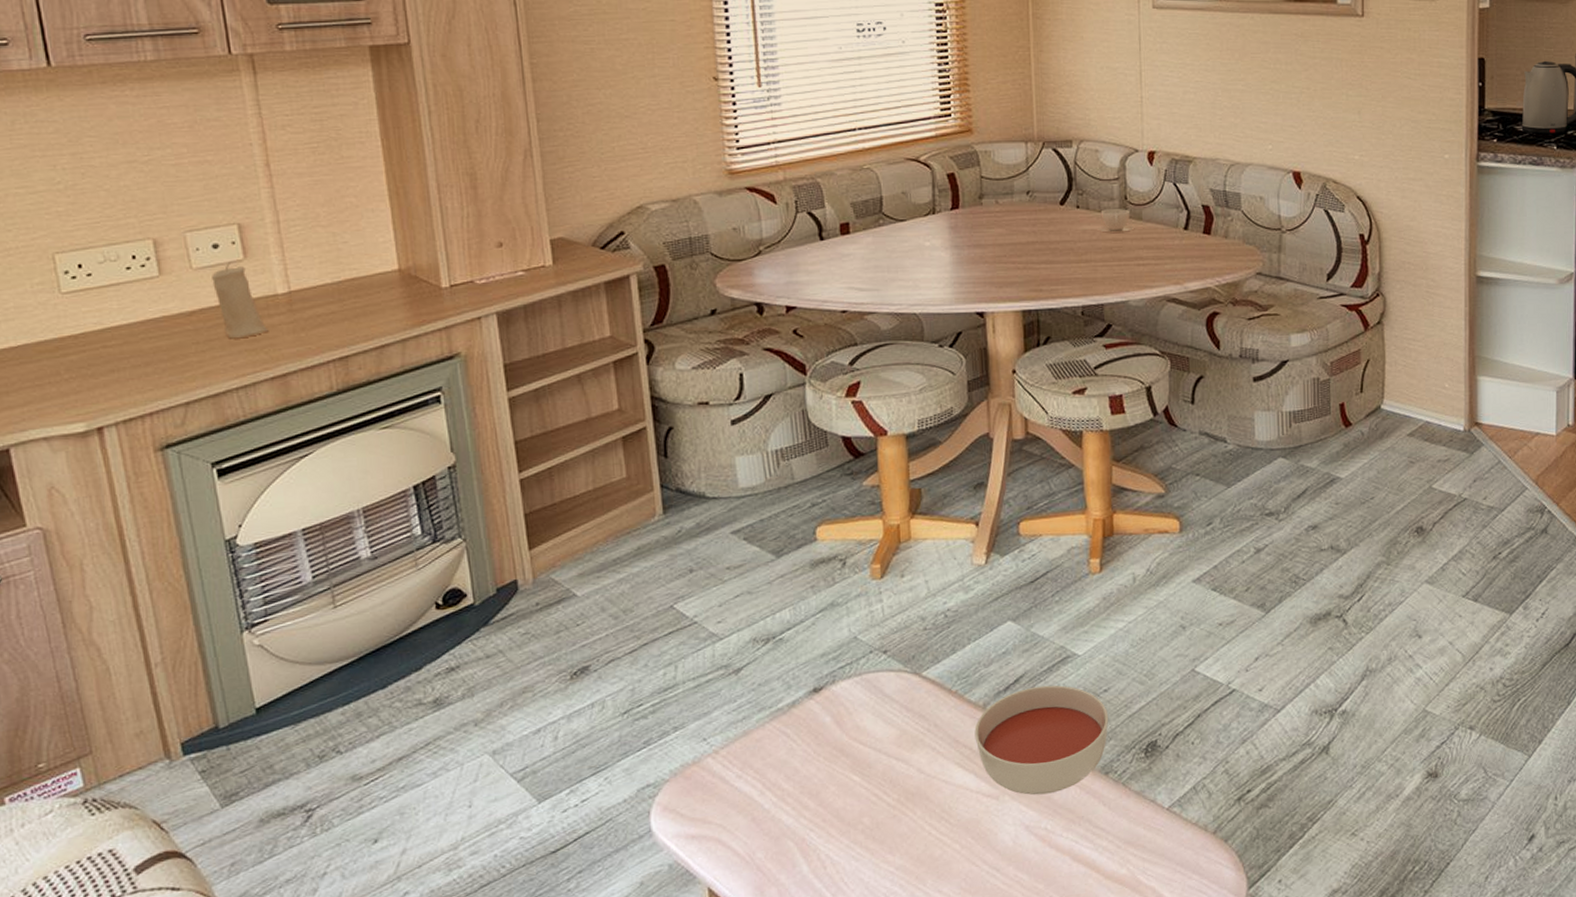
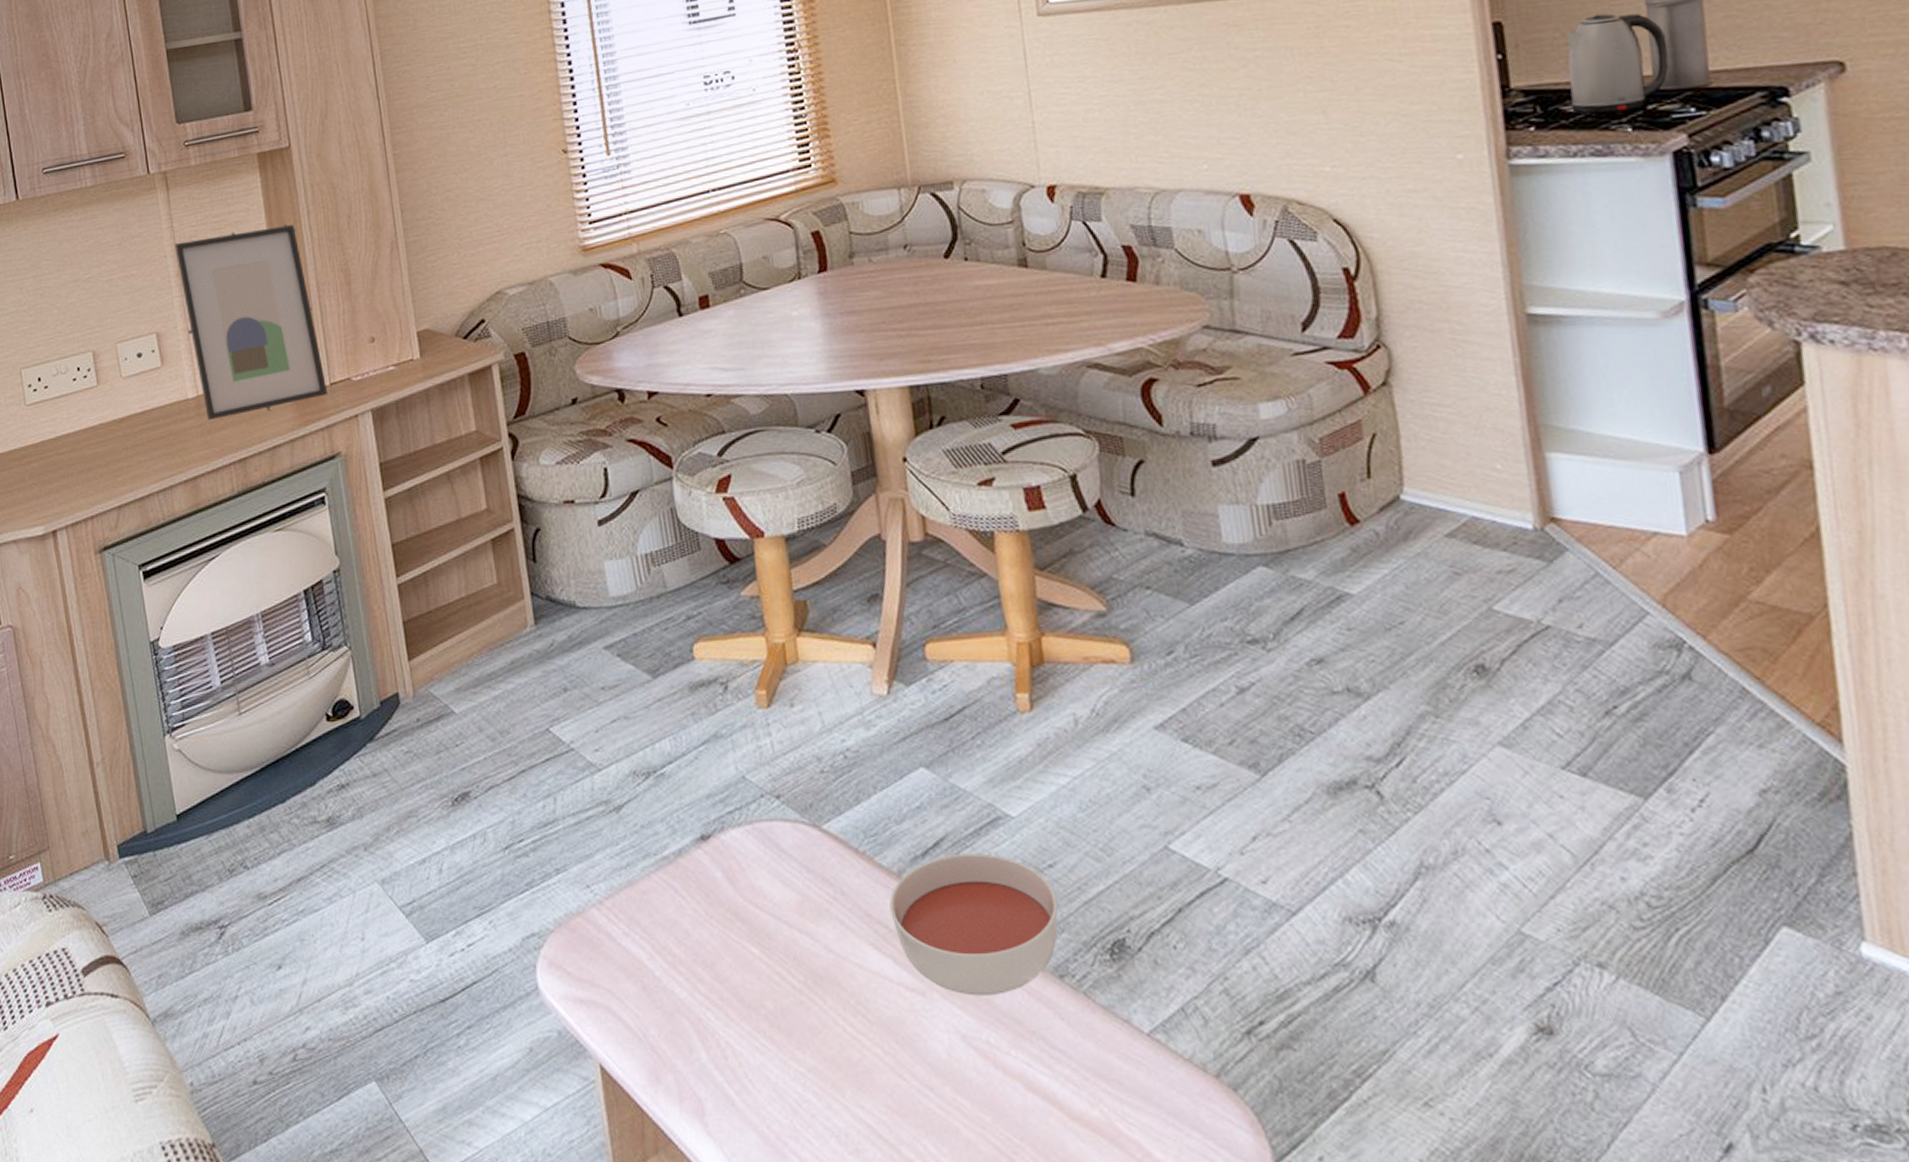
candle: present [212,263,269,339] -> none [137,370,182,444]
picture frame: none [262,121,448,318] -> present [174,223,328,421]
teacup: present [1097,209,1135,234] -> none [991,257,1039,289]

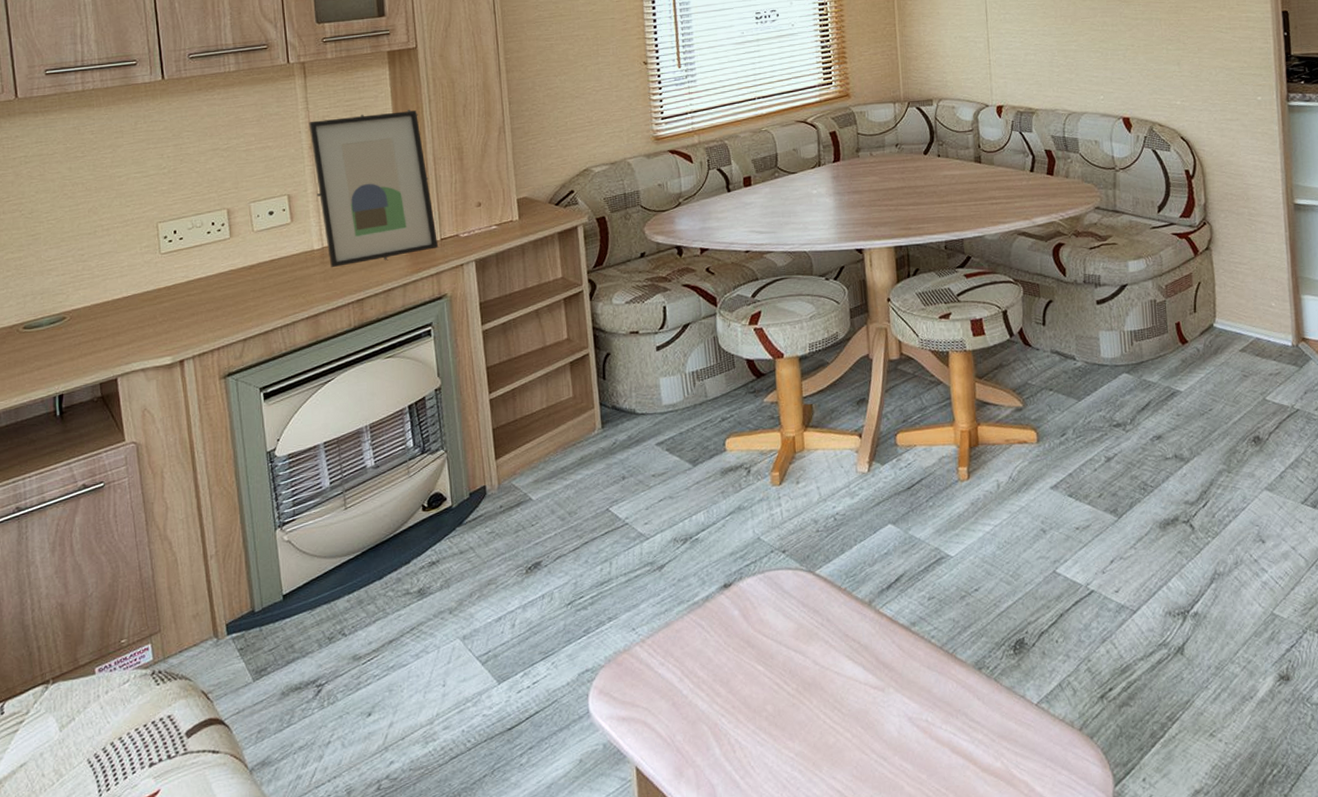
bowl: present [889,853,1059,996] -> none [862,584,980,688]

